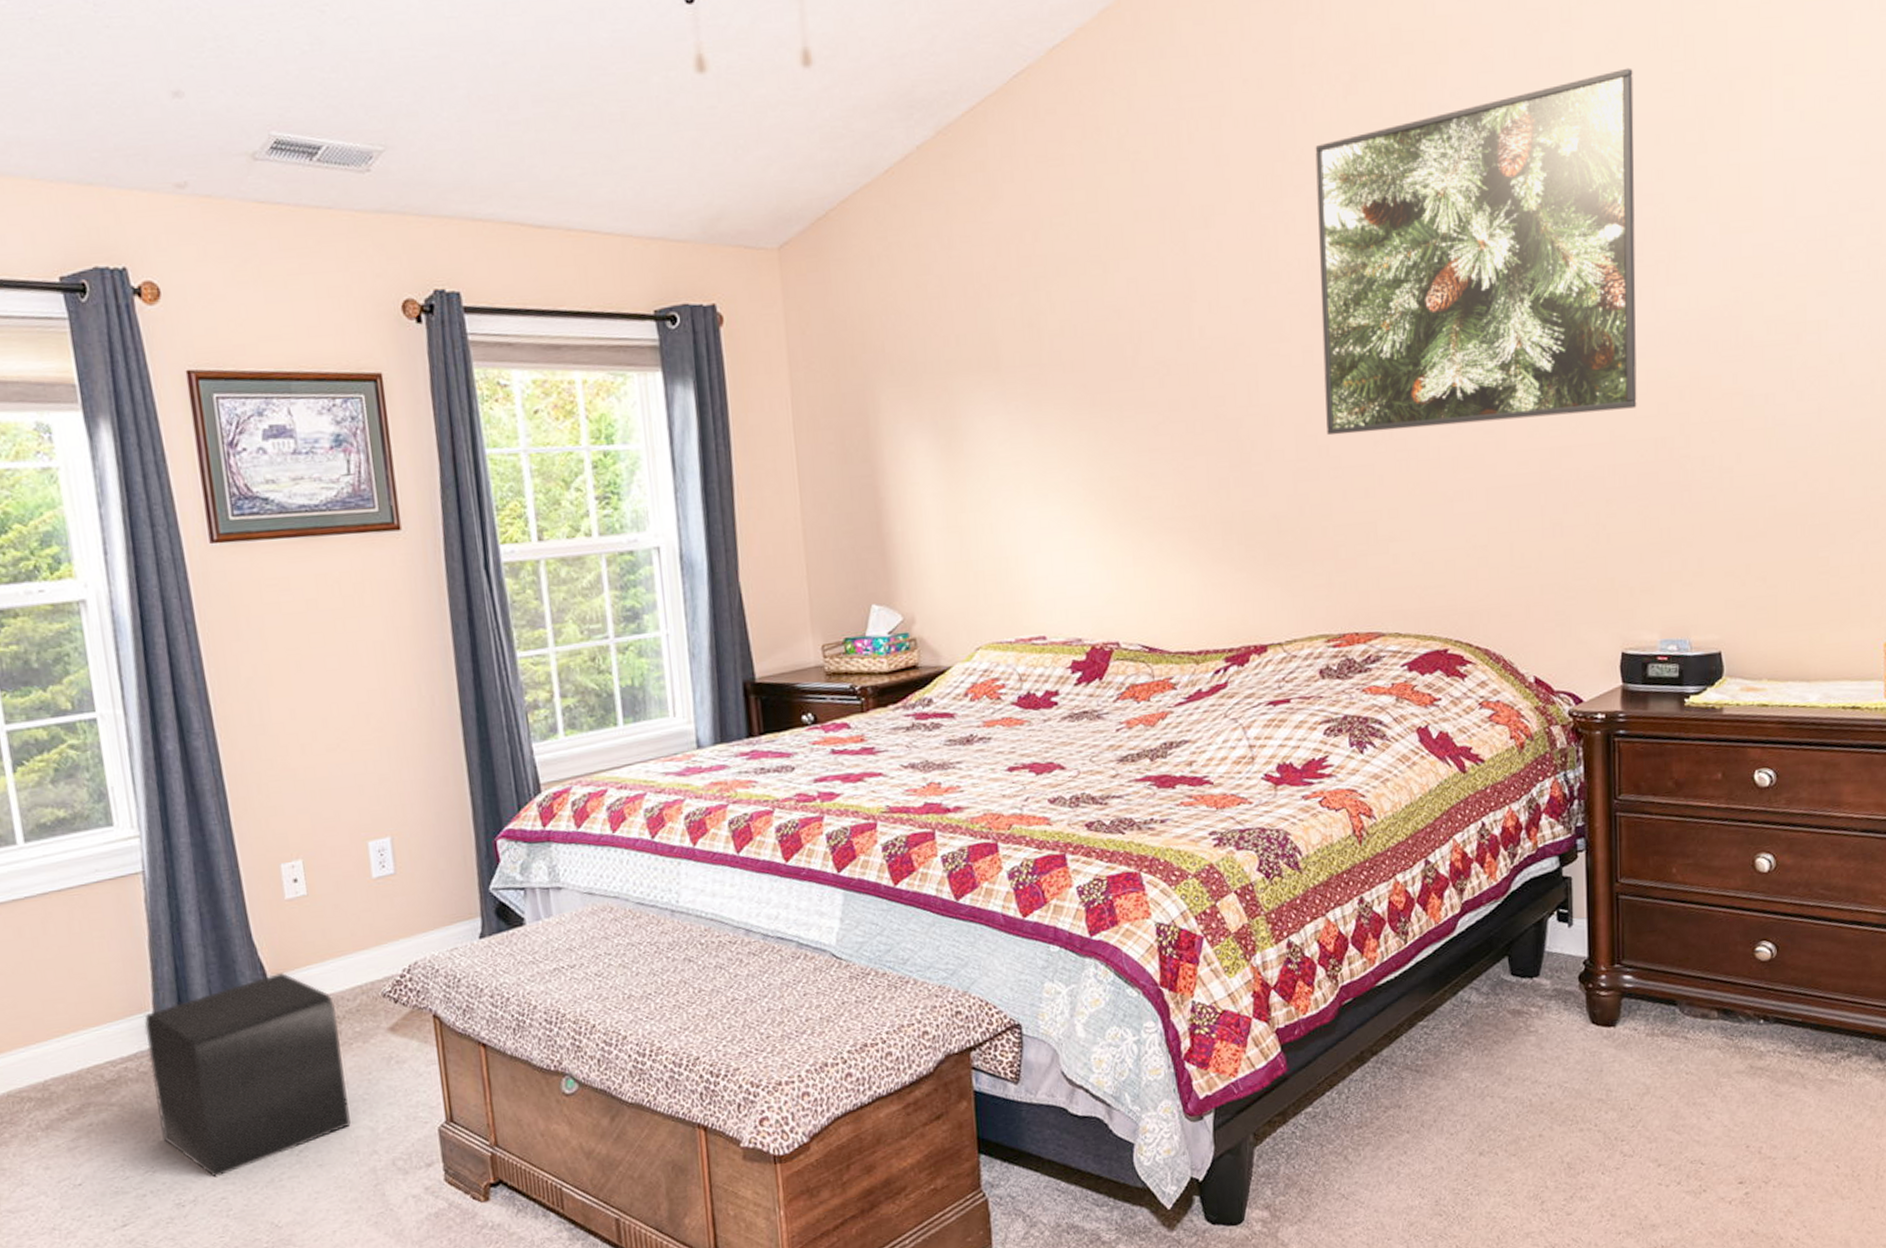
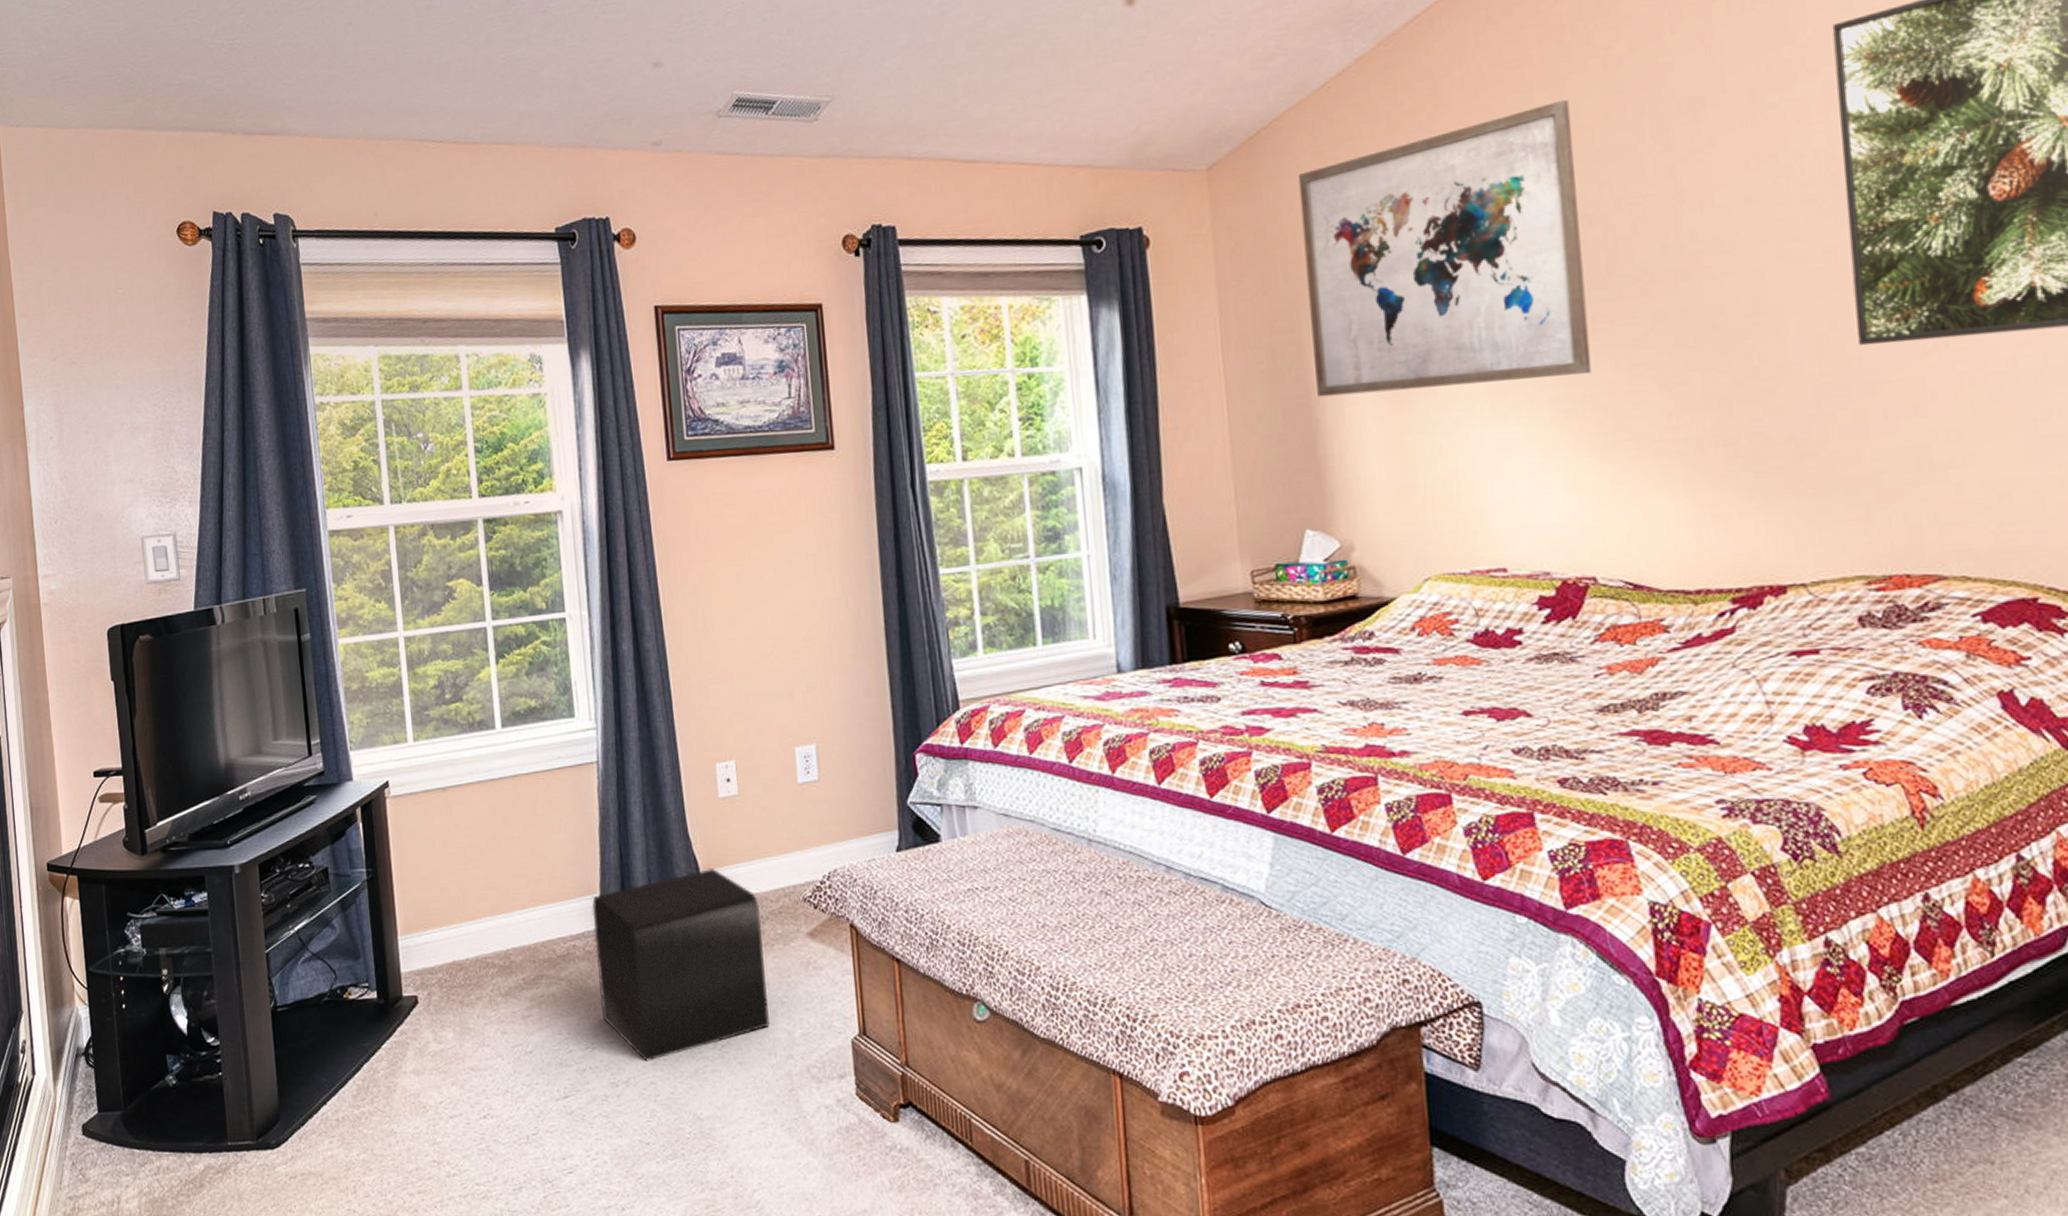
wall art: none [864,199,1119,478] -> present [1298,99,1592,398]

